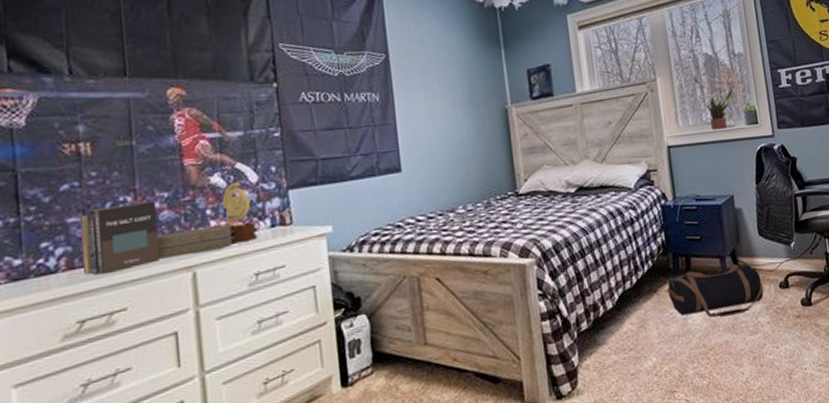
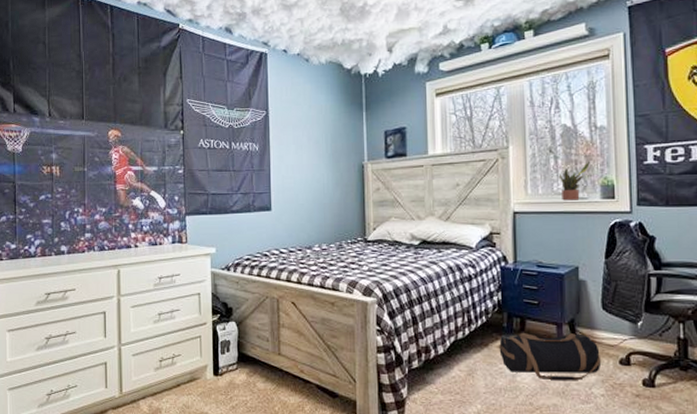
books: present [80,201,161,276] -> none [51,213,98,263]
decorative box: present [157,224,233,259] -> none [96,237,145,257]
trophy: present [222,182,257,244] -> none [140,206,162,253]

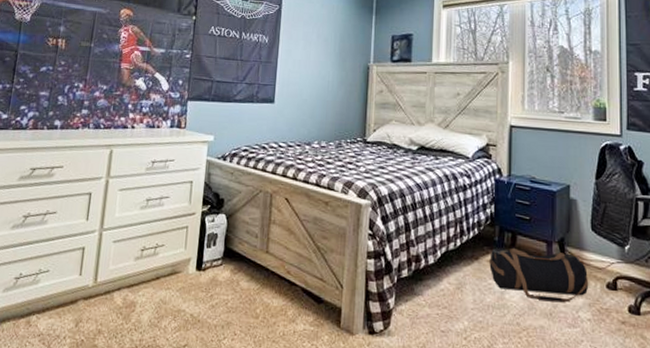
potted plant: present [560,161,590,201] -> none [555,82,584,120]

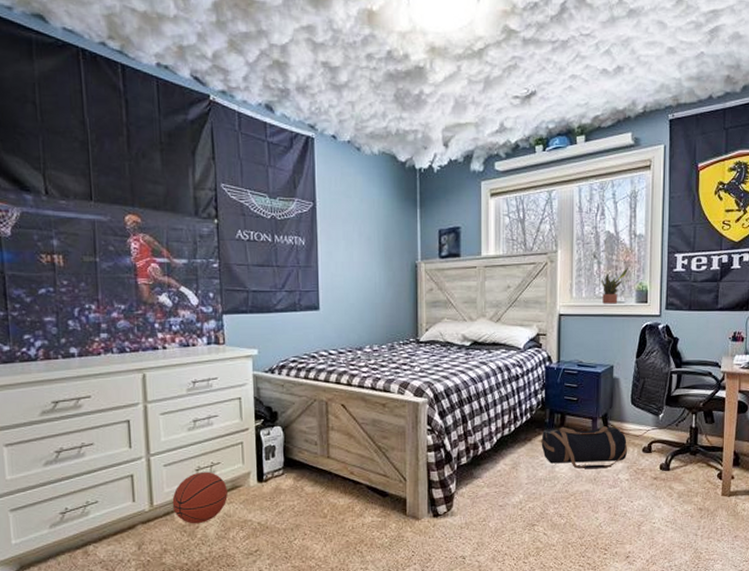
basketball: none [114,252,167,307] -> present [172,471,228,524]
potted plant: none [555,82,584,120] -> present [602,267,628,304]

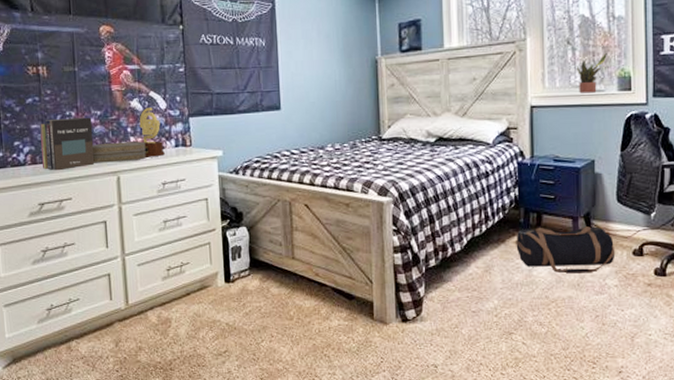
books: none [54,311,118,367] -> present [40,117,95,171]
decorative box: none [115,338,175,360] -> present [92,141,146,163]
trophy: none [168,303,196,355] -> present [139,108,165,157]
basketball: present [172,471,228,524] -> none [145,271,197,323]

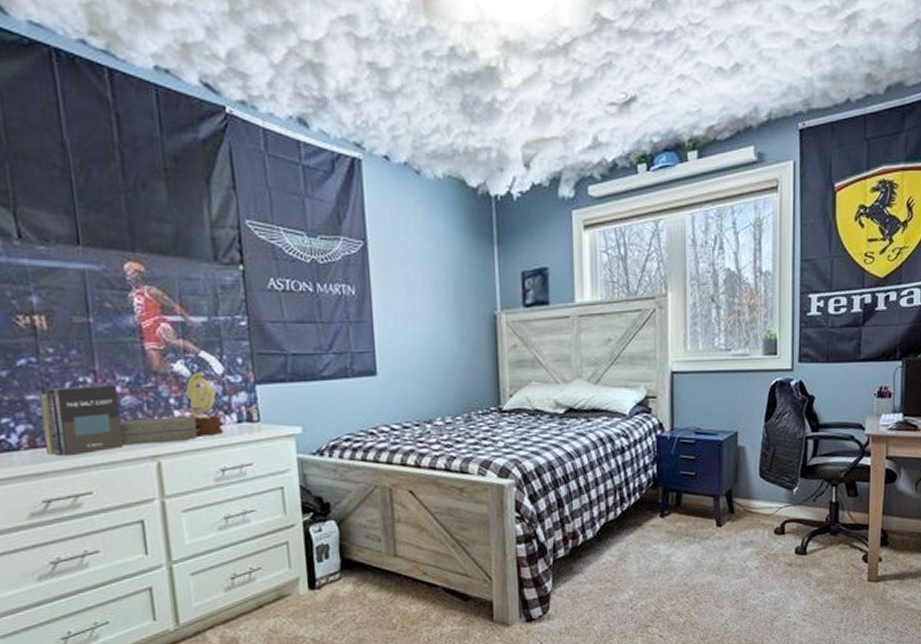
duffel bag: present [516,225,616,274] -> none [653,504,757,558]
potted plant: present [577,52,607,94] -> none [721,311,753,358]

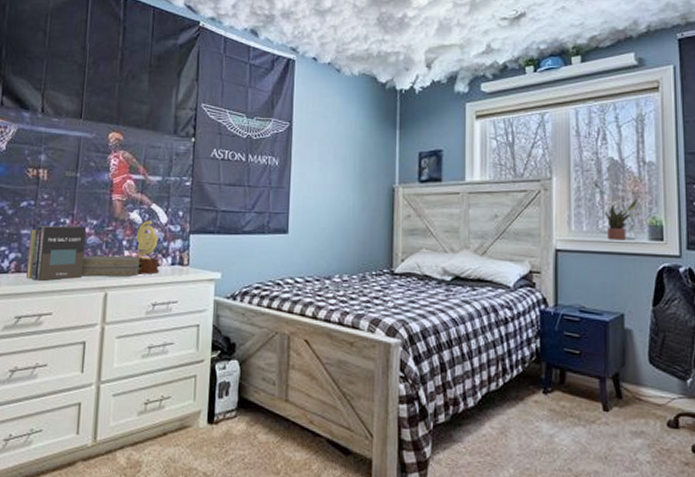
potted plant: none [721,311,753,358] -> present [606,198,637,240]

